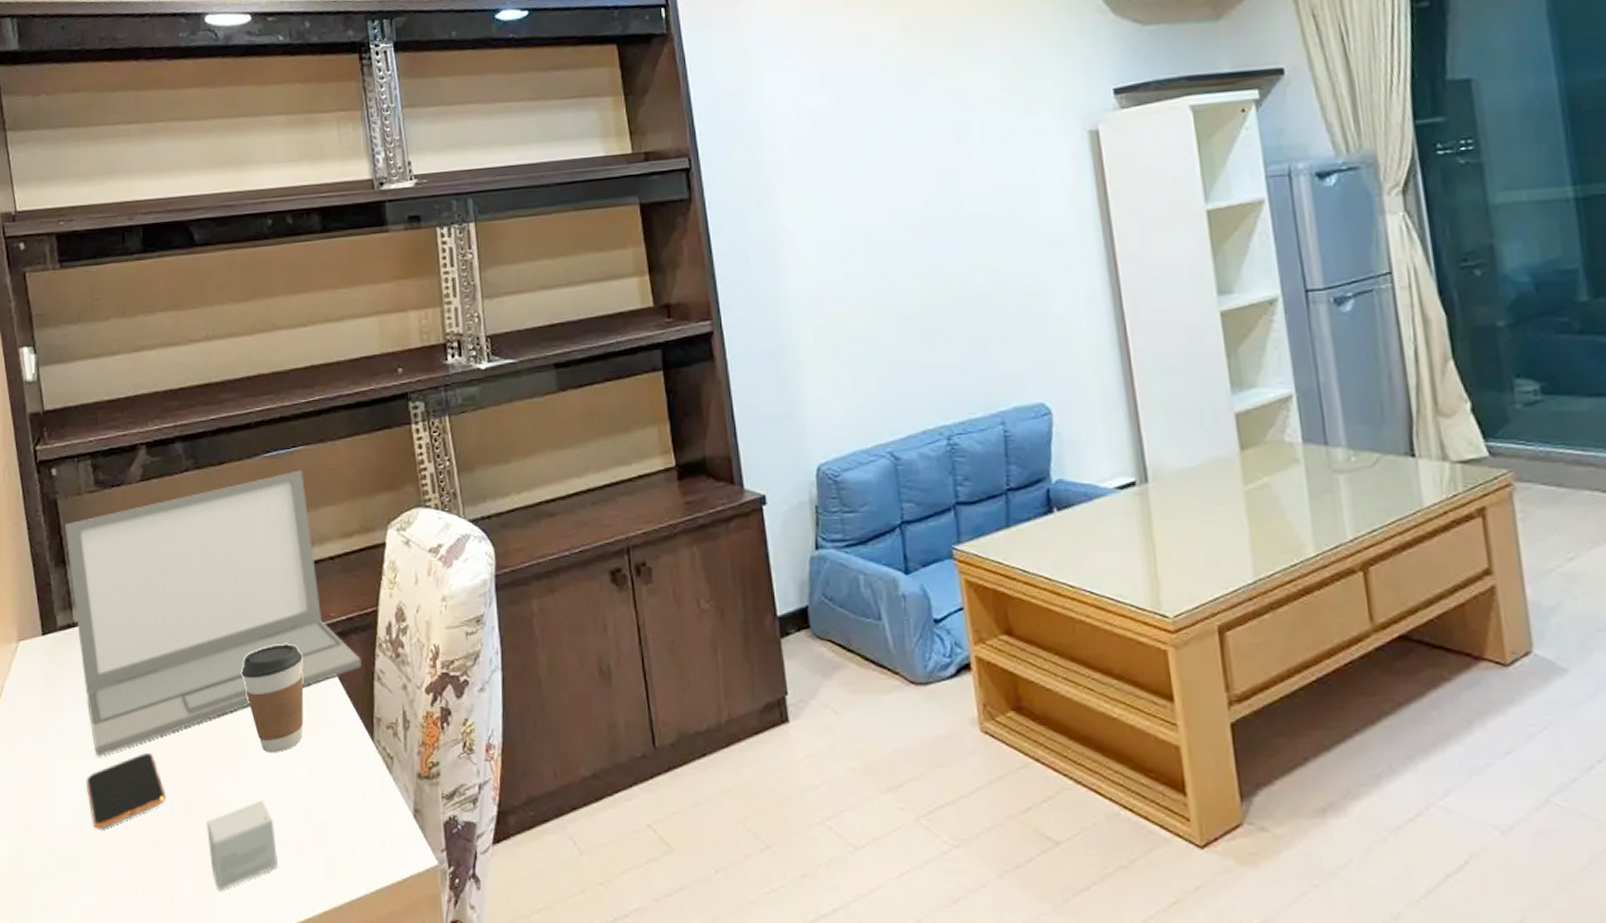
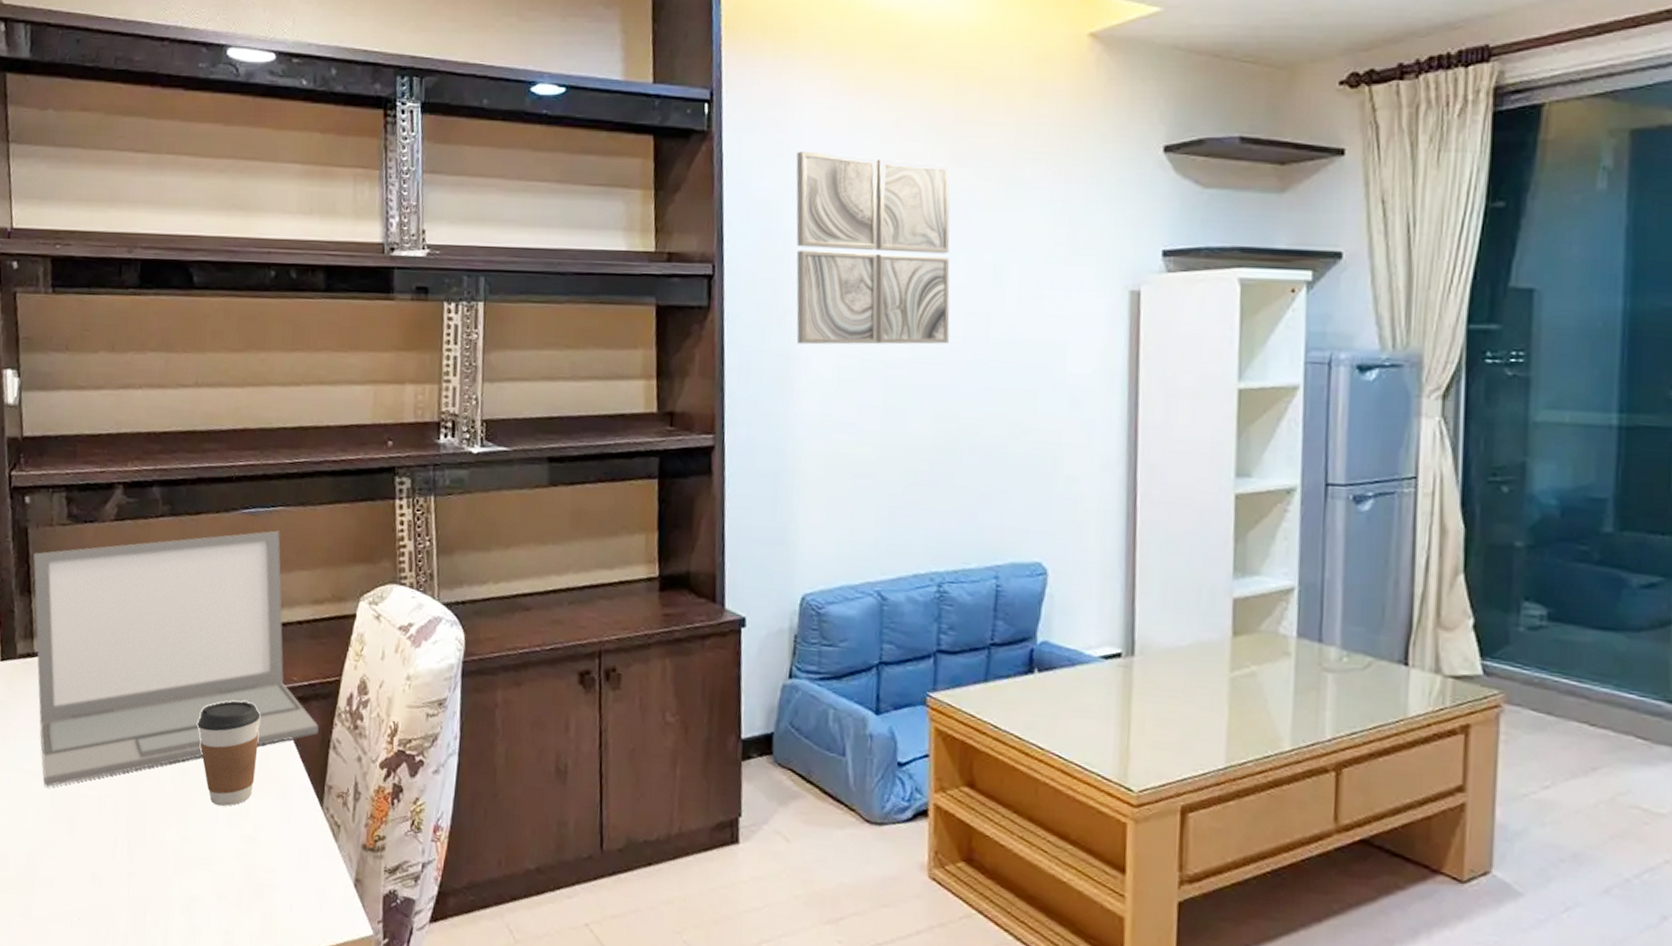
smartphone: present [86,752,166,829] -> none [31,789,110,857]
small box: present [207,800,278,891] -> none [147,850,215,932]
wall art: none [754,36,923,223] -> present [796,151,950,345]

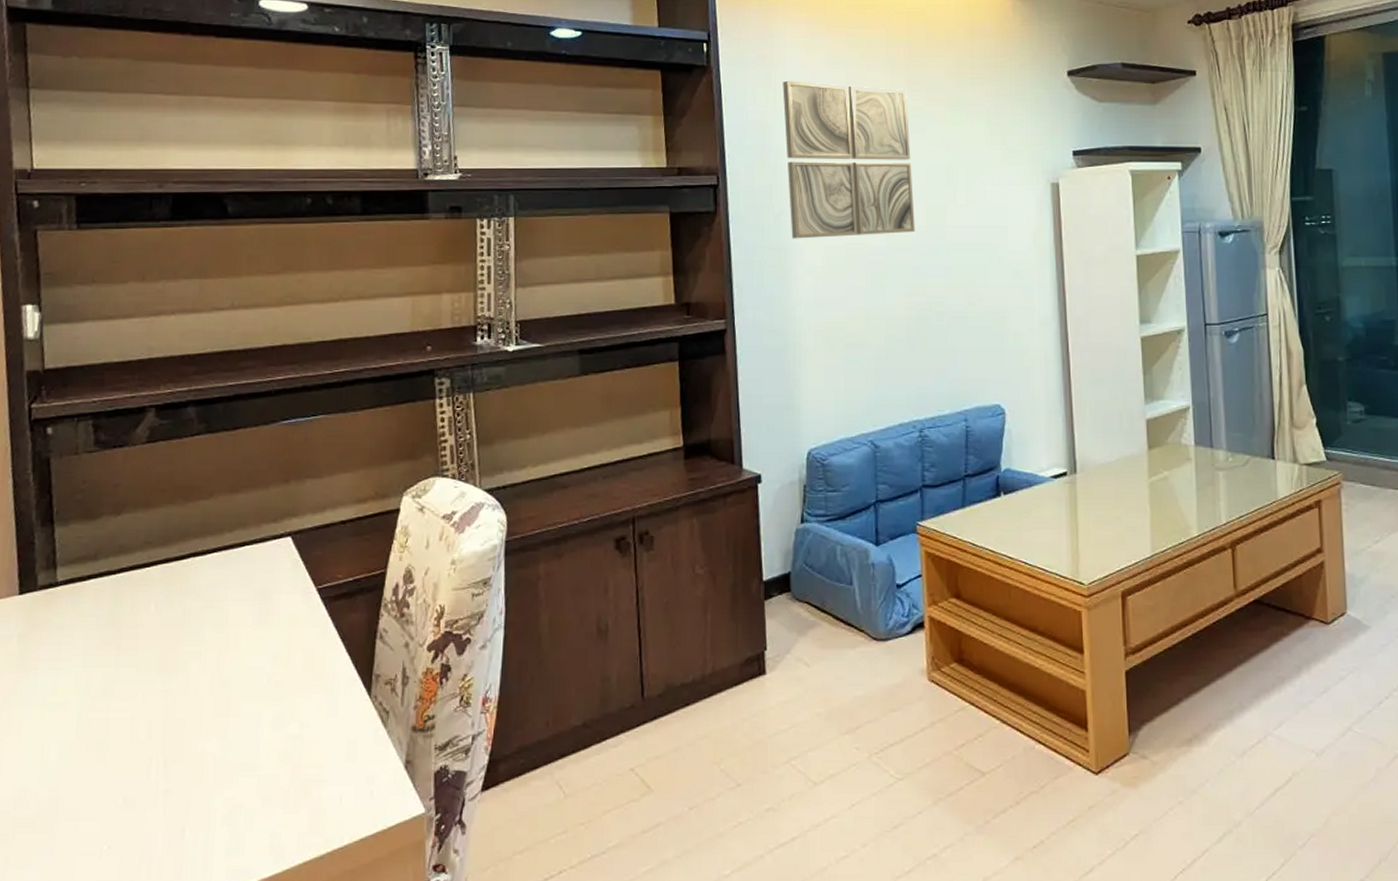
laptop: present [33,530,319,787] -> none [56,438,365,717]
coffee cup: present [197,700,261,807] -> none [238,604,305,710]

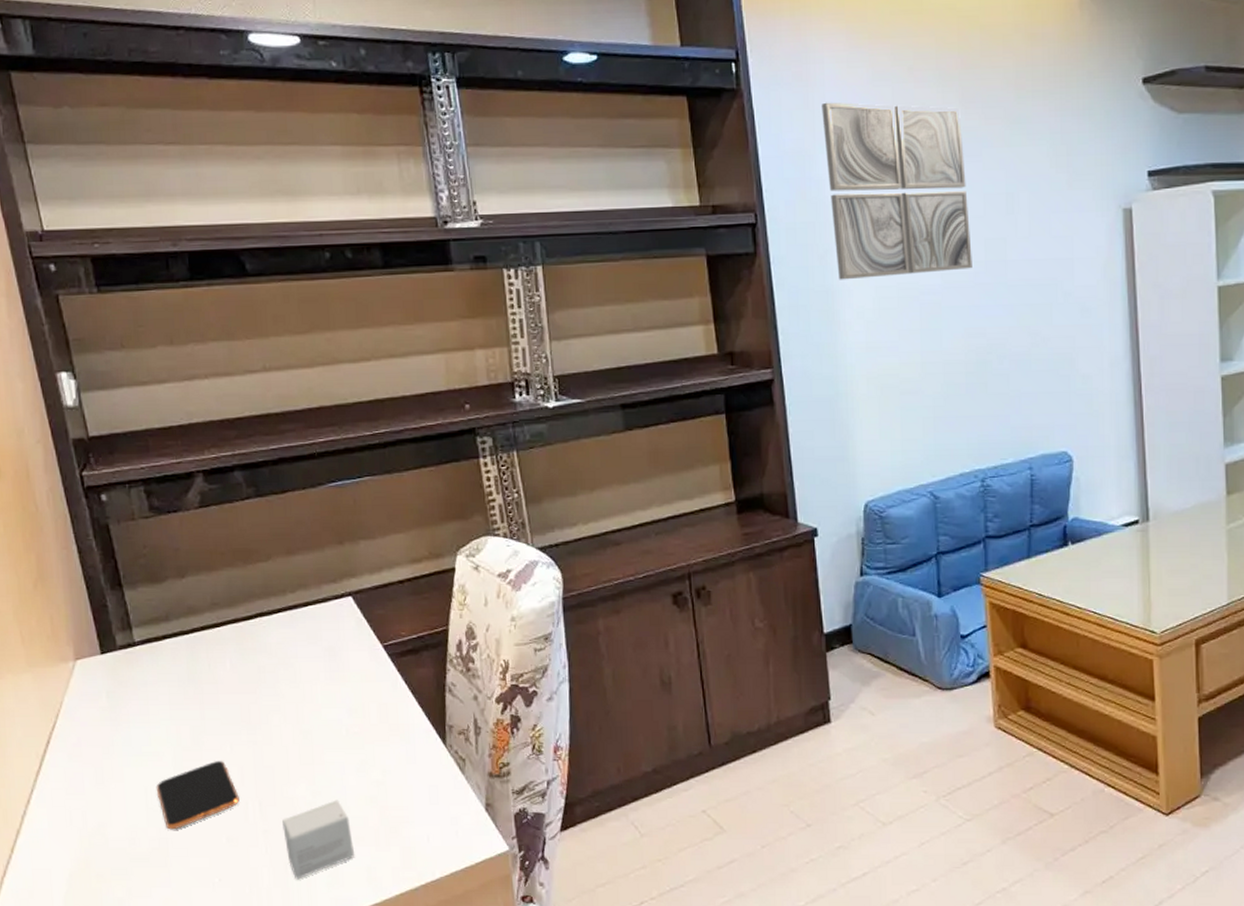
smartphone: none [54,711,144,790] -> present [156,760,240,830]
small box: none [185,756,260,847] -> present [282,800,354,880]

